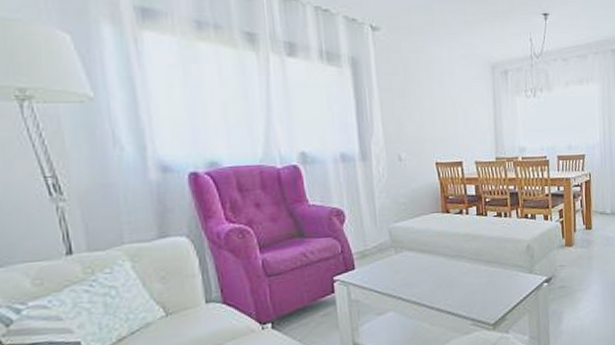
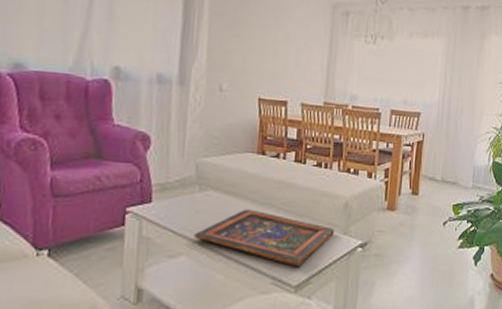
painted panel: none [397,263,522,308] -> present [194,209,335,267]

